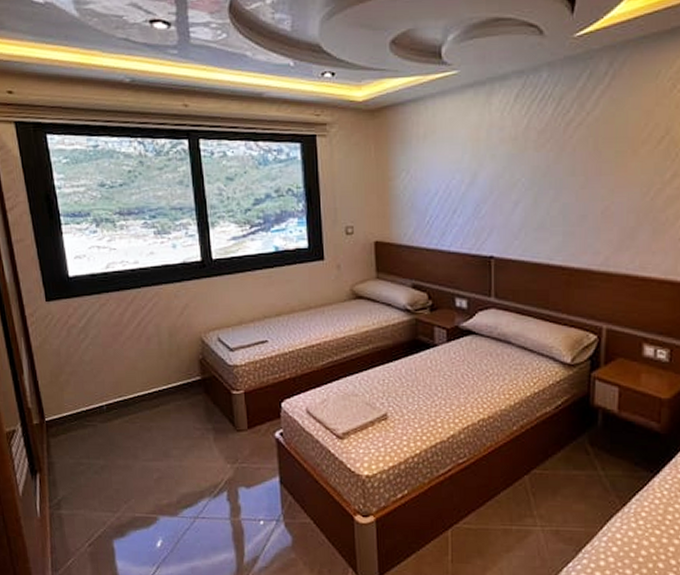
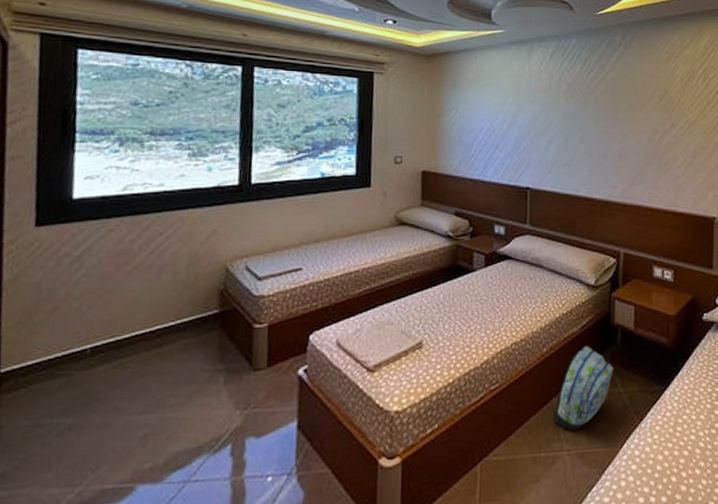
backpack: none [524,426,593,509] -> present [552,345,614,431]

